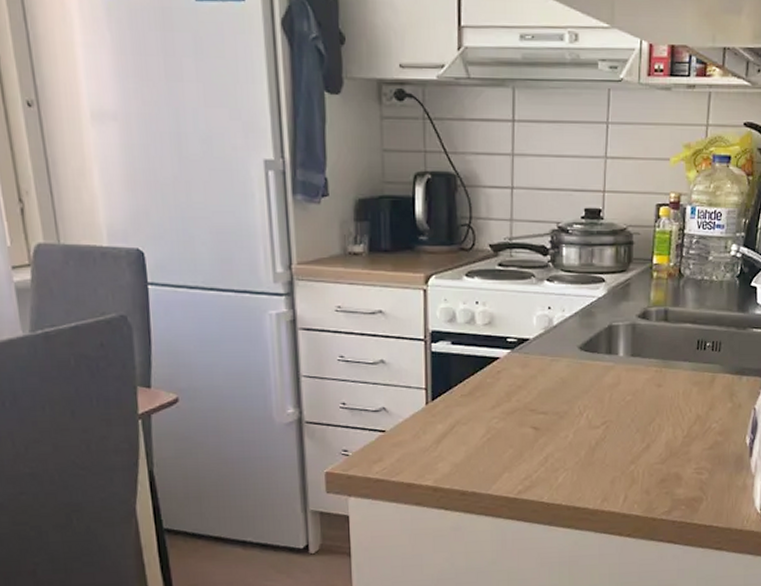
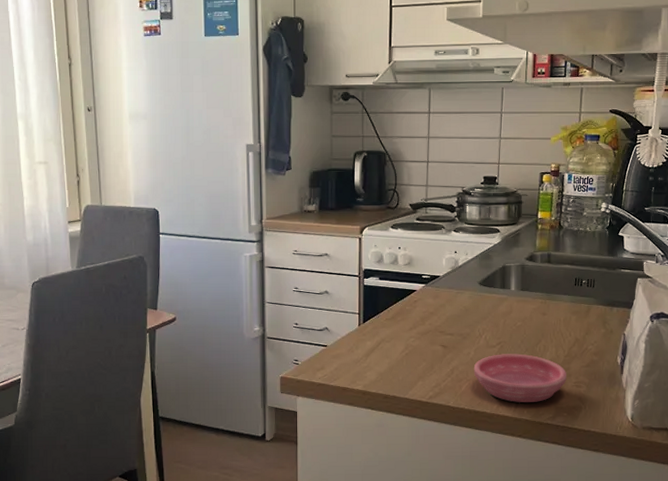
saucer: none [572,435,685,495] -> present [473,354,566,402]

